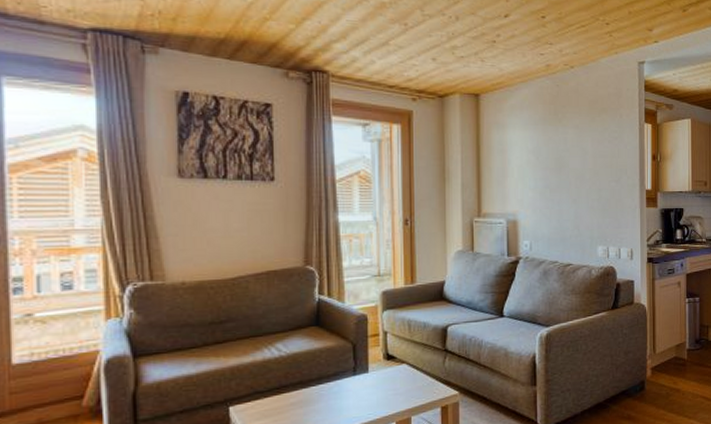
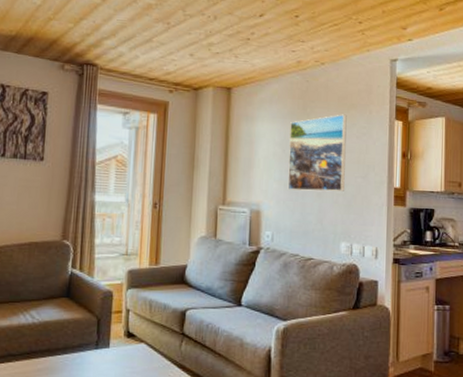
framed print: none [542,118,599,198] -> present [287,114,347,191]

